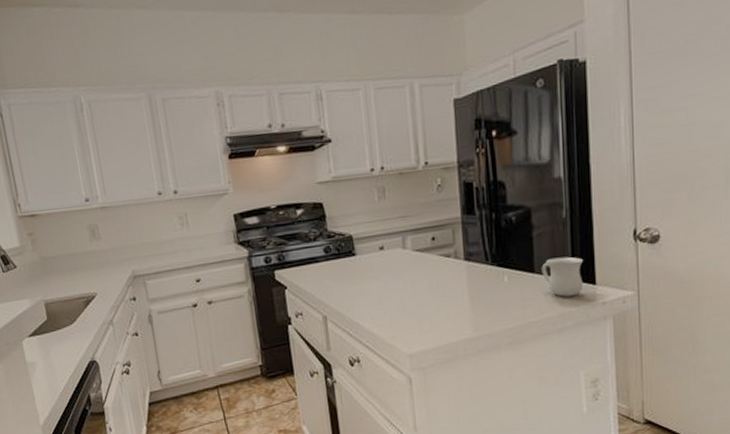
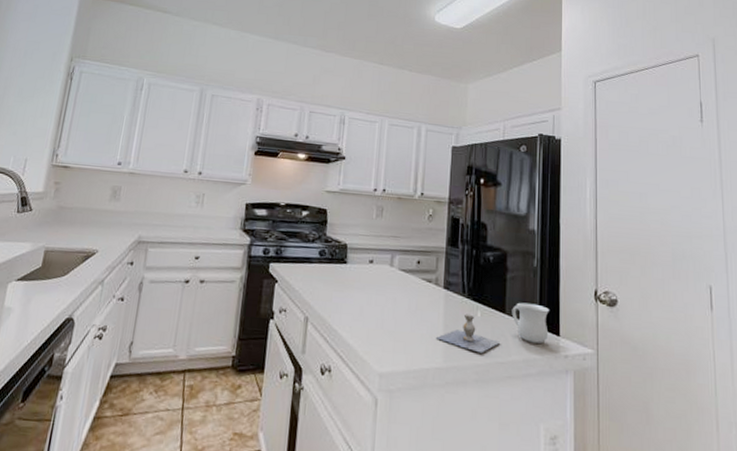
pottery: none [463,280,531,317] -> present [437,314,500,353]

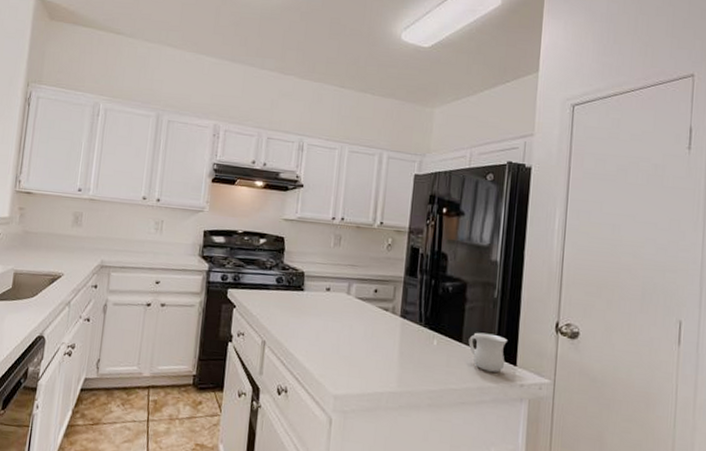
pottery: present [437,314,500,353] -> none [392,342,455,380]

